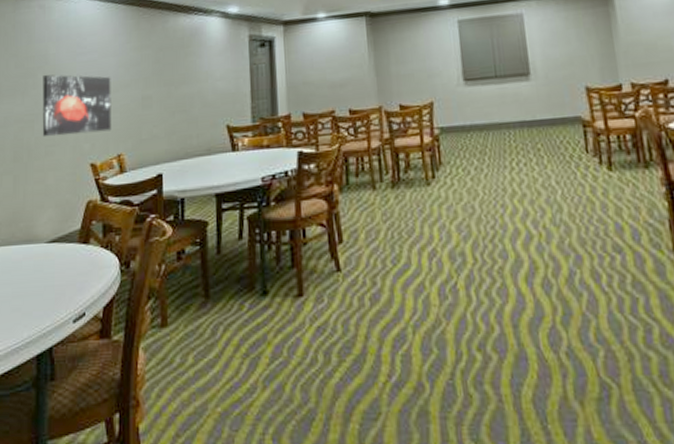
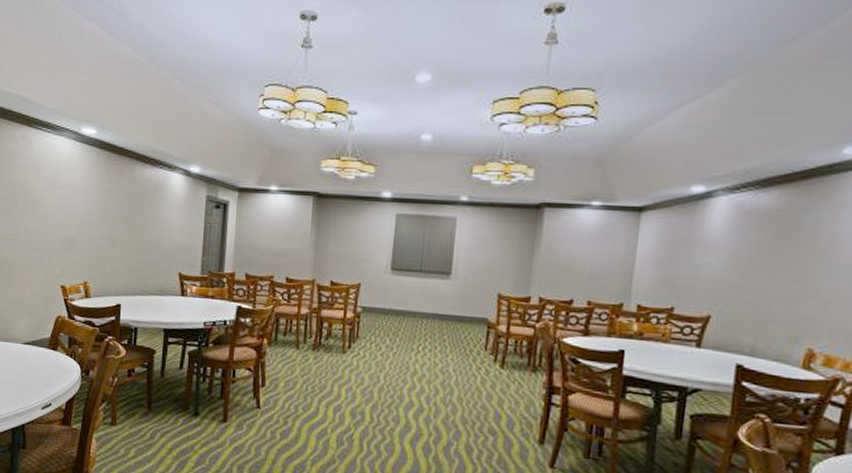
wall art: present [42,74,112,137] -> none [21,202,82,260]

